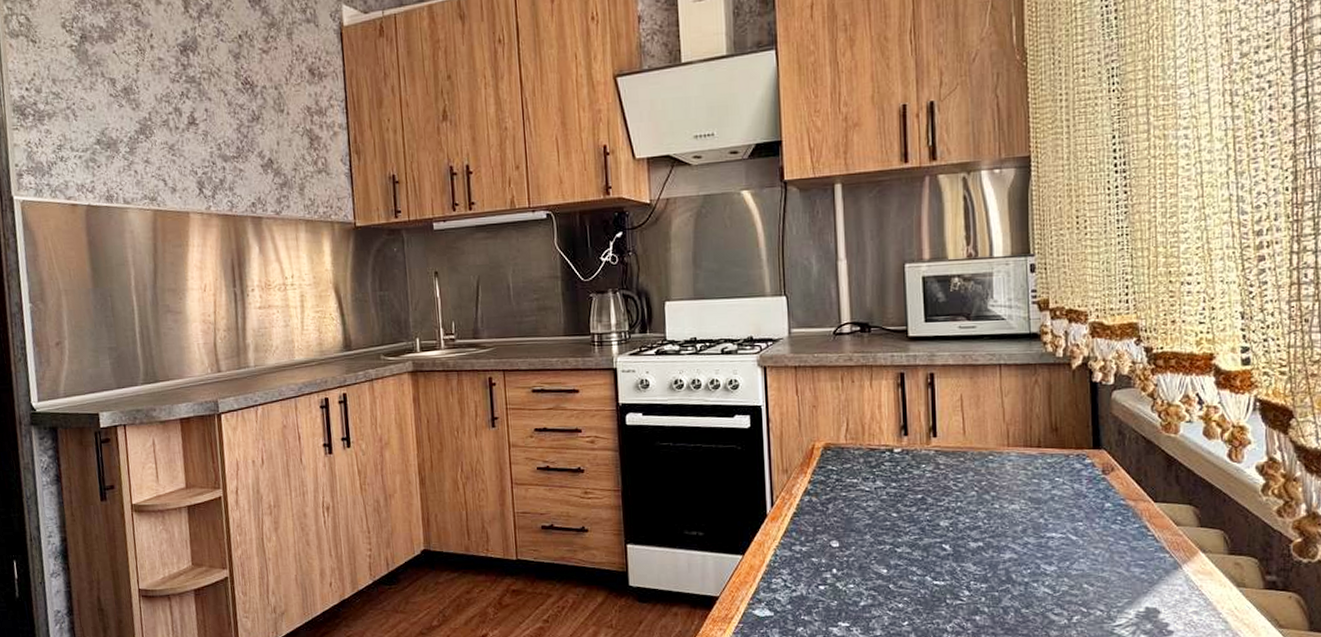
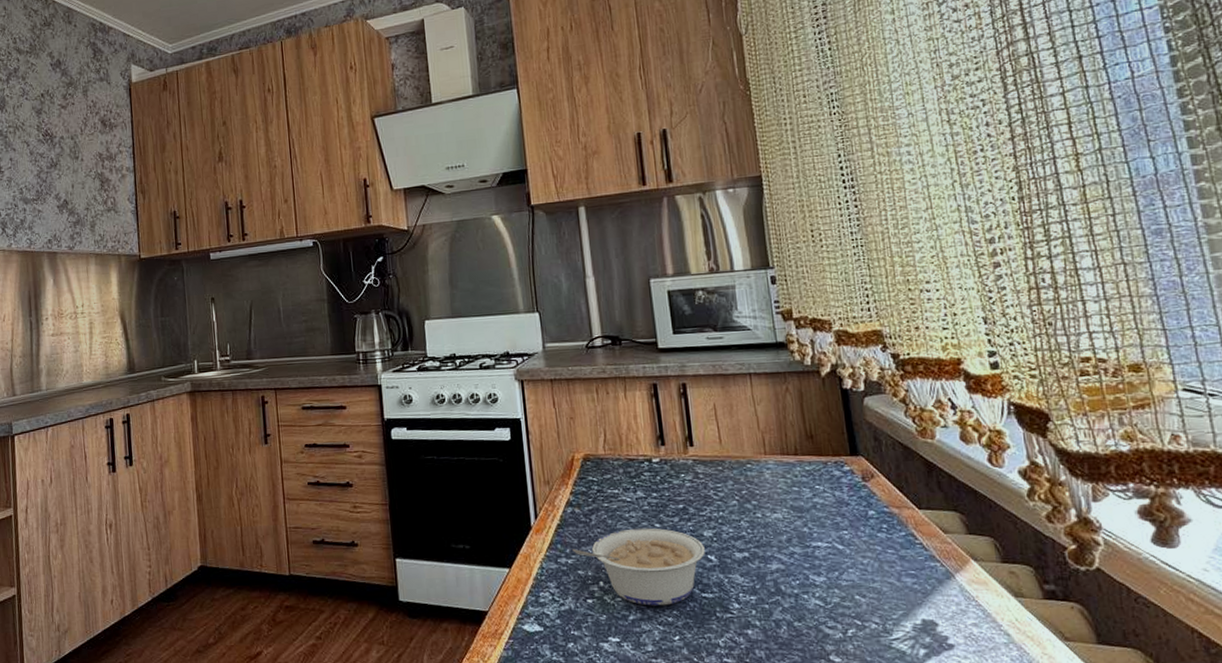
legume: none [807,517,940,593] -> present [572,528,705,606]

